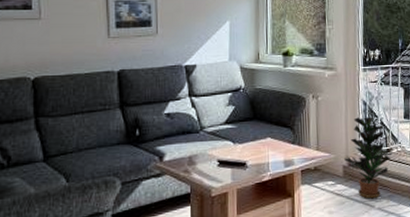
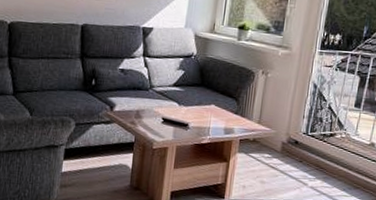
potted plant: present [344,116,392,199] -> none [285,98,335,178]

